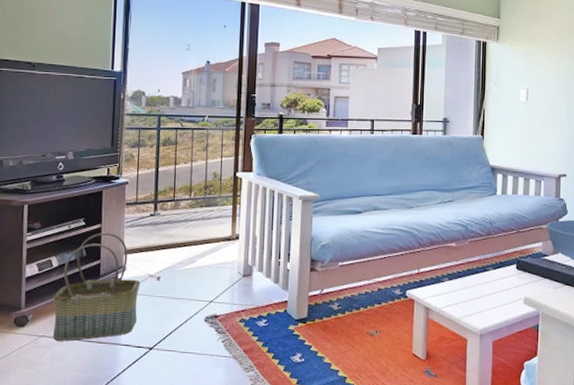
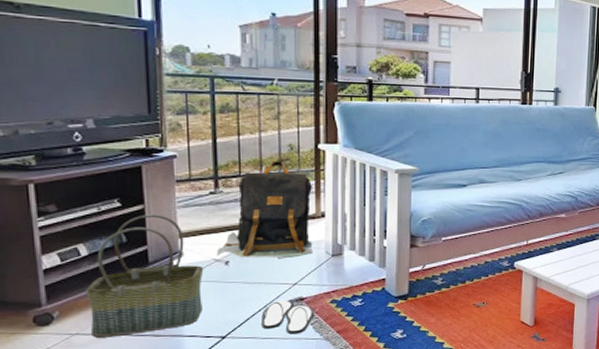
backpack: none [150,187,230,277] -> present [216,160,313,259]
slippers: none [182,316,225,351] -> present [261,300,314,334]

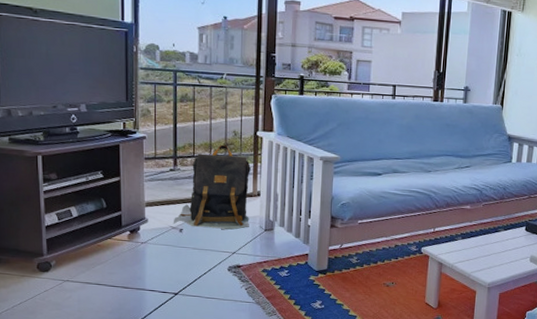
basket: present [86,215,204,338] -> none [75,185,163,286]
slippers: present [261,300,314,334] -> none [206,265,248,297]

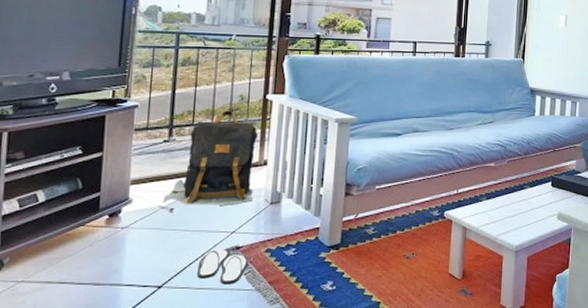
slippers: none [206,265,248,297] -> present [197,248,248,285]

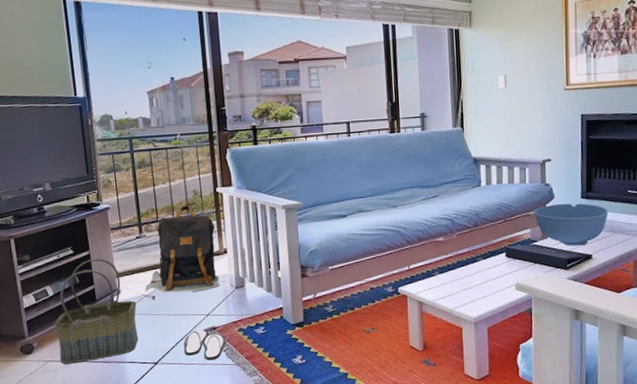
basket: none [36,162,149,286] -> present [54,258,138,364]

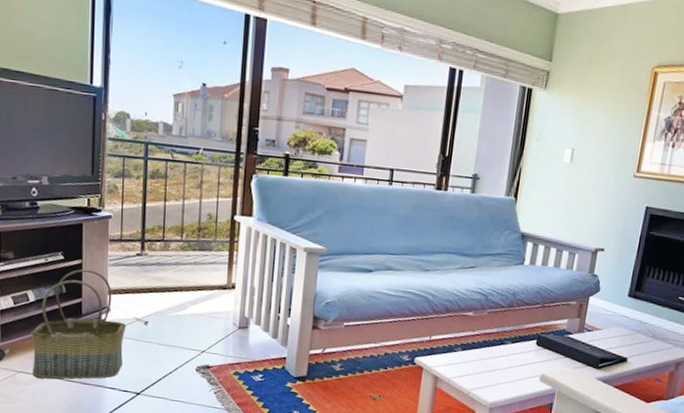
backpack: present [145,205,220,293] -> none [137,228,226,325]
slippers: present [184,329,226,360] -> none [171,365,218,401]
bowl: present [534,203,609,246] -> none [574,297,654,347]

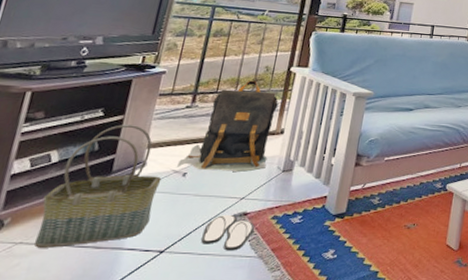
backpack: none [137,228,226,325] -> present [176,80,279,173]
slippers: none [171,365,218,401] -> present [201,214,255,251]

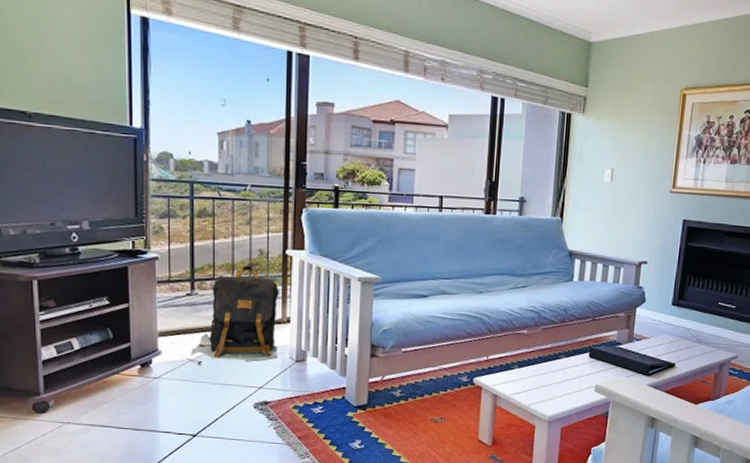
basket: present [34,124,162,248] -> none [77,313,179,428]
slippers: present [201,214,255,251] -> none [229,402,277,437]

